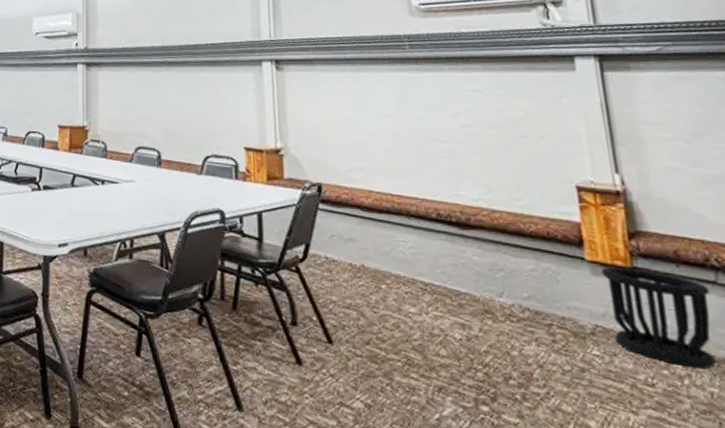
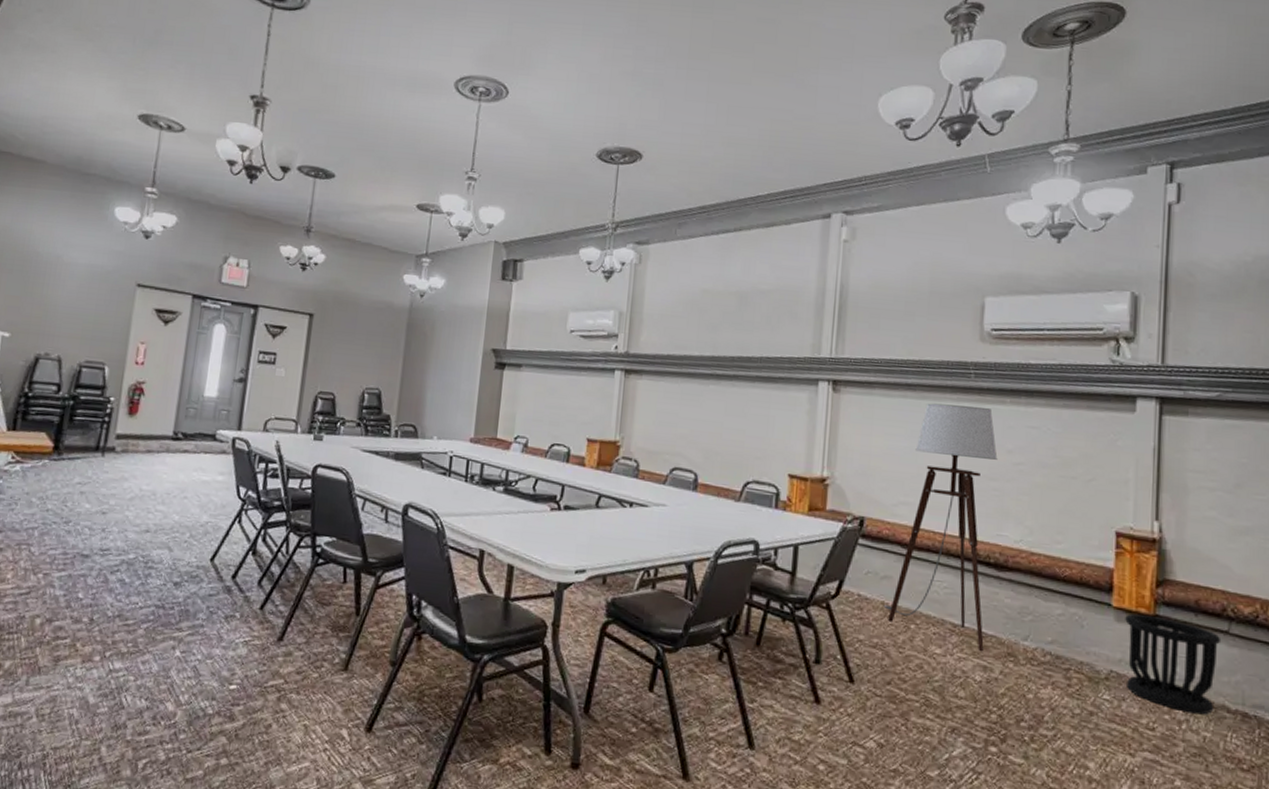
floor lamp: none [351,74,459,310] -> present [883,403,998,652]

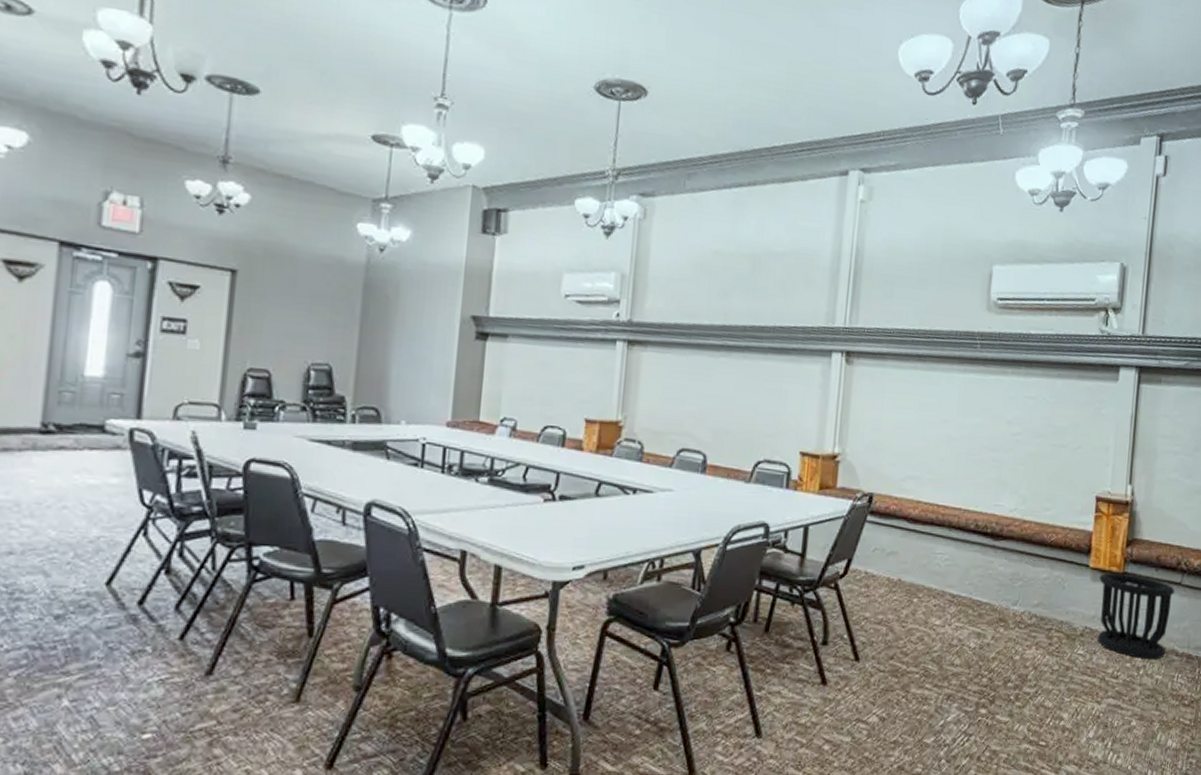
floor lamp: present [883,403,998,652] -> none [888,374,998,620]

